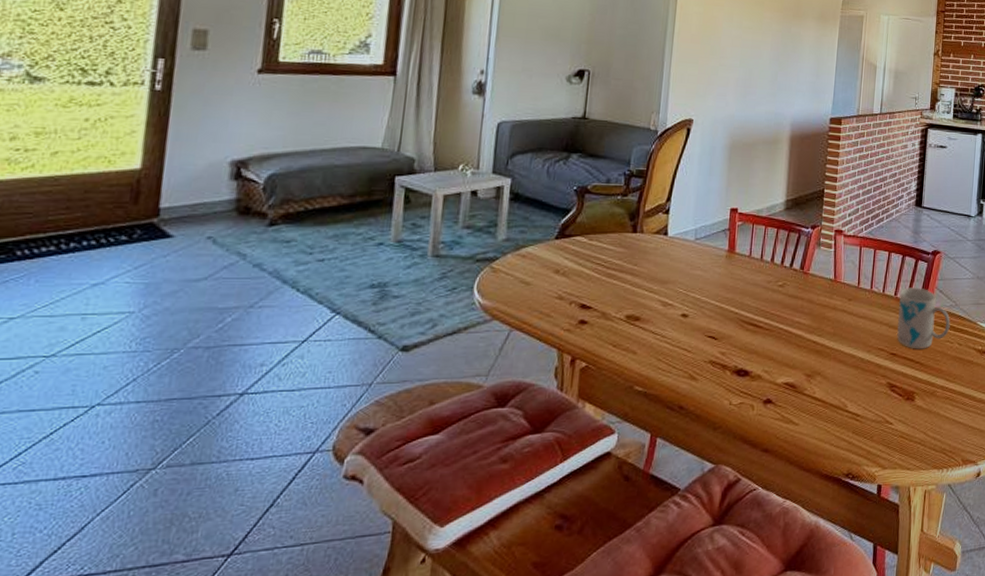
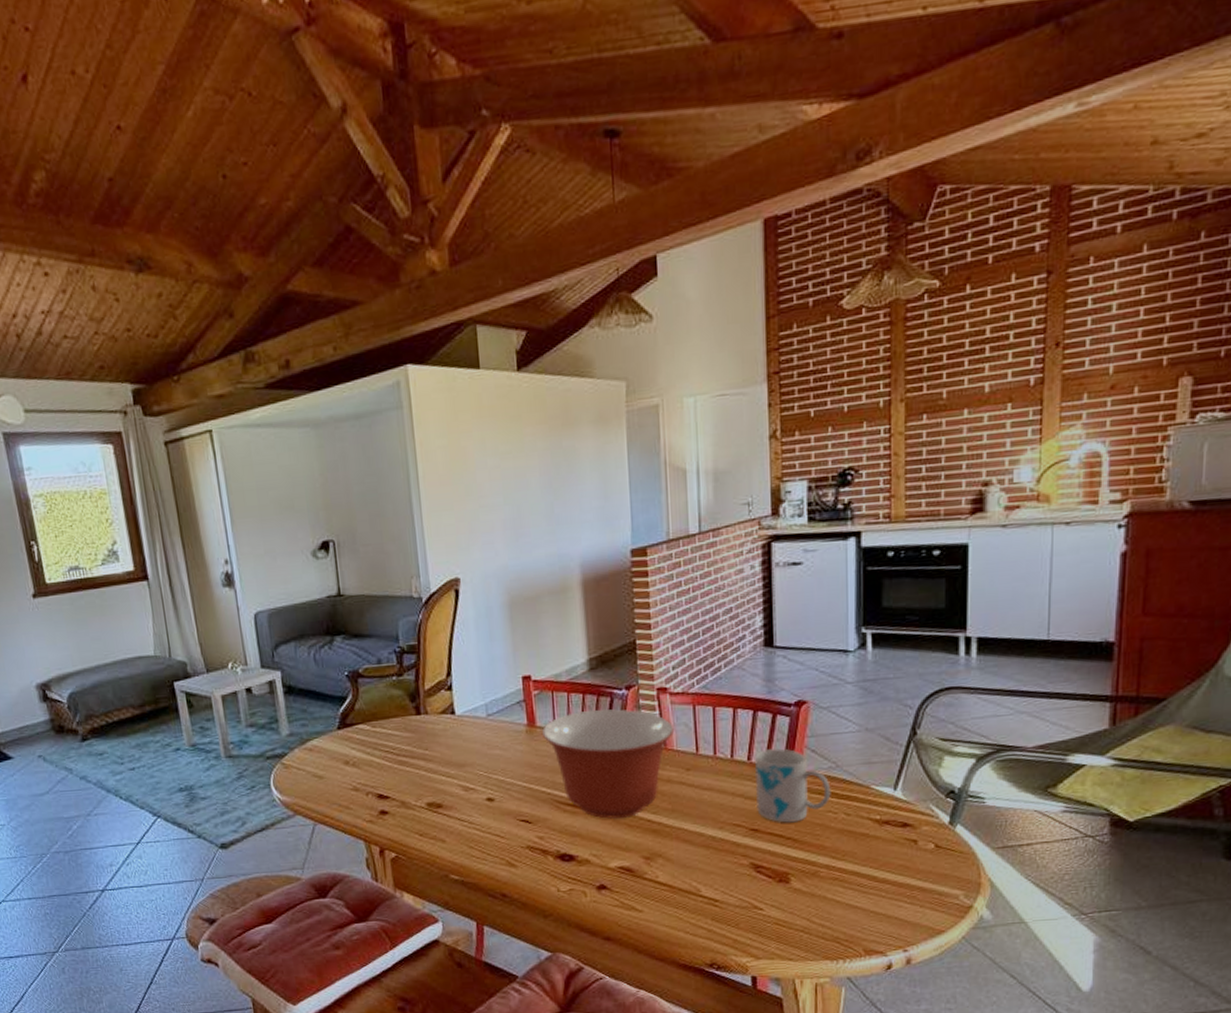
mixing bowl: none [738,243,844,339] -> present [541,709,675,819]

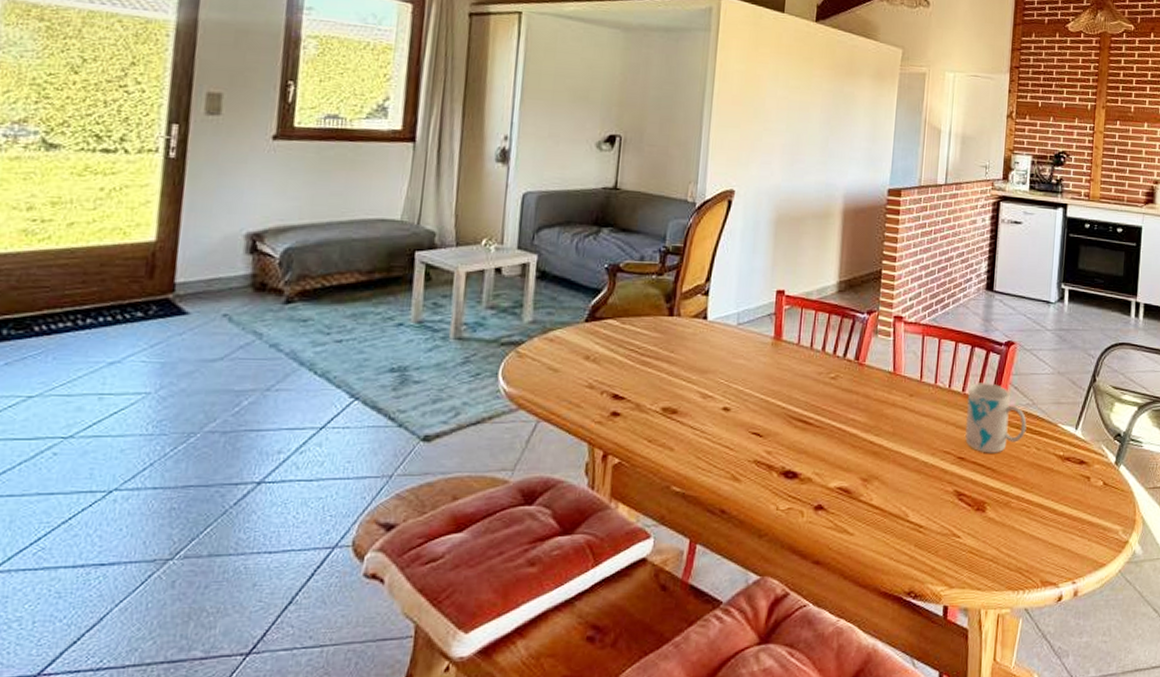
mixing bowl: present [541,709,675,819] -> none [786,330,905,438]

